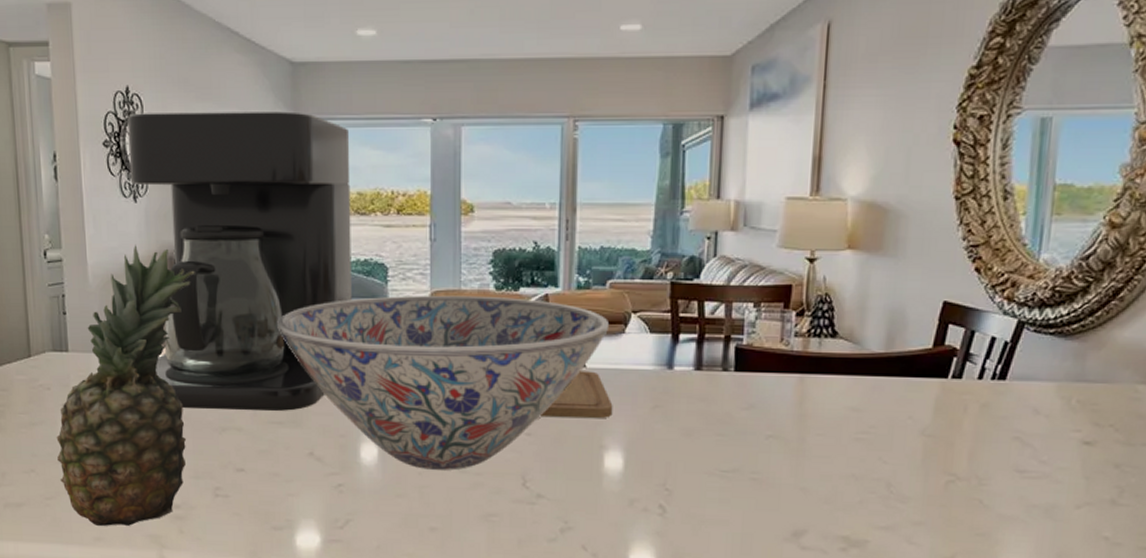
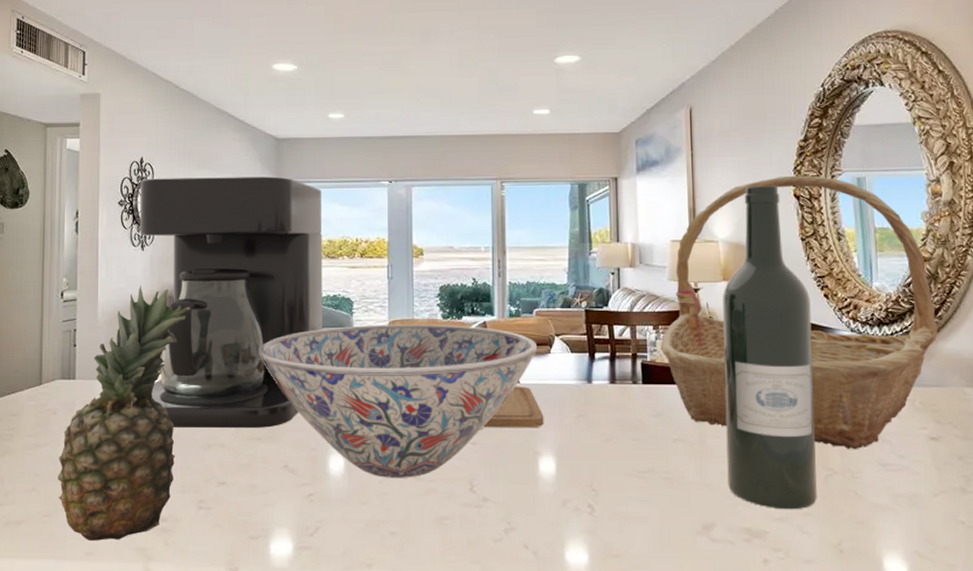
basket: none [761,114,1117,454] -> present [661,175,937,450]
wine bottle: none [827,128,957,518] -> present [722,186,817,510]

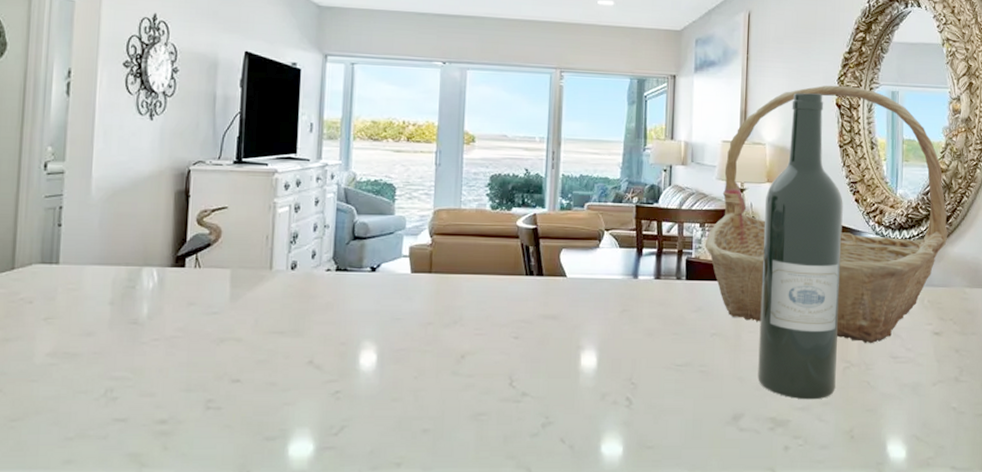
fruit: present [58,285,190,541] -> none [31,159,207,447]
coffee maker: present [139,176,323,428] -> none [148,38,367,321]
bowl: present [259,324,538,478] -> none [286,212,587,373]
chopping board: present [484,386,544,427] -> none [527,280,589,321]

